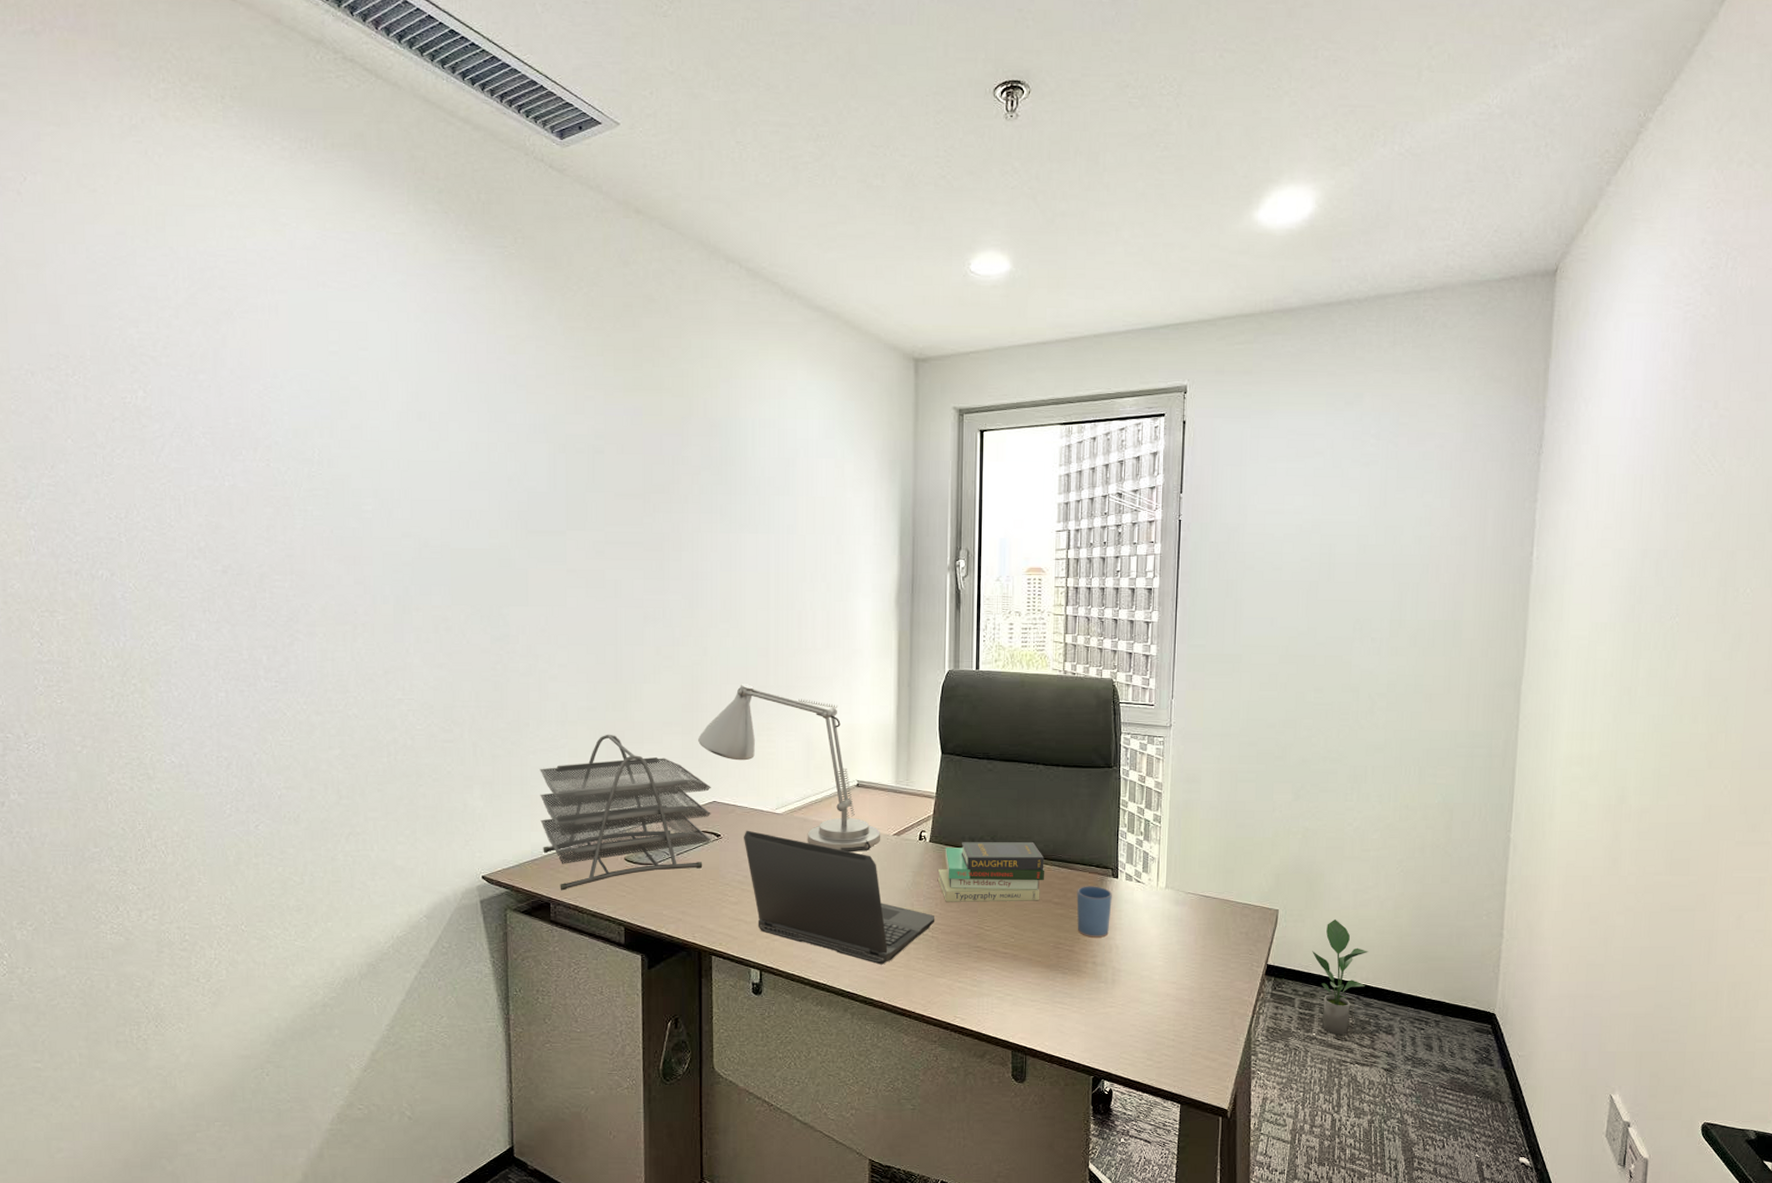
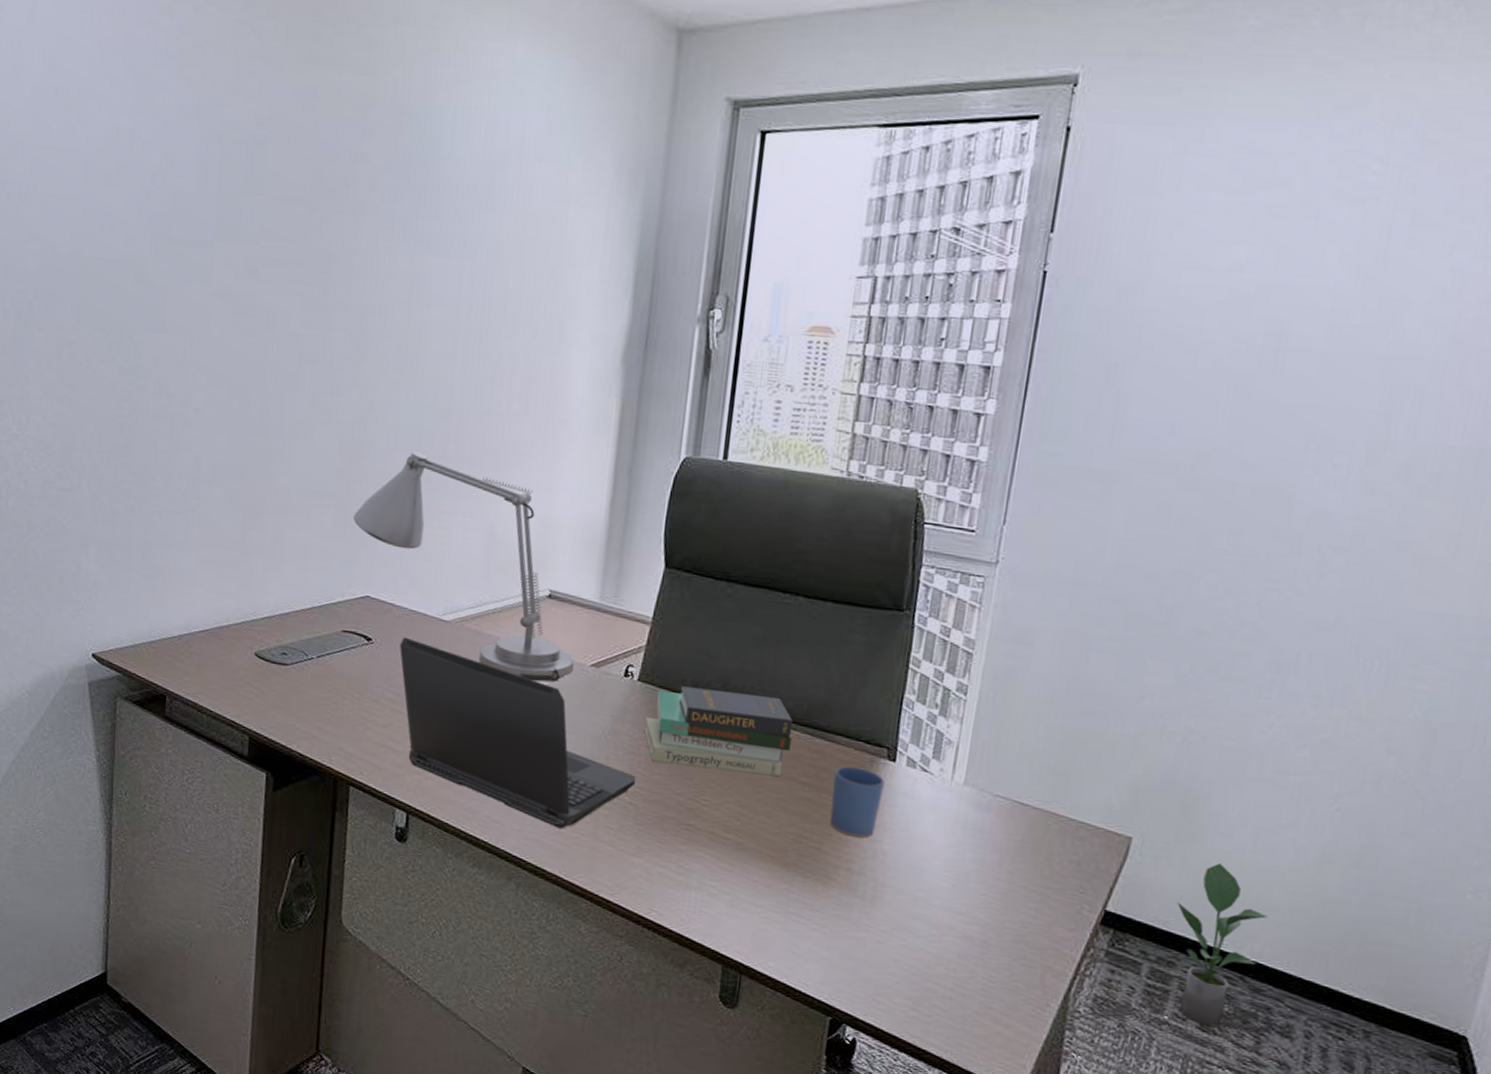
file organizer: present [540,734,711,891] -> none [161,499,365,683]

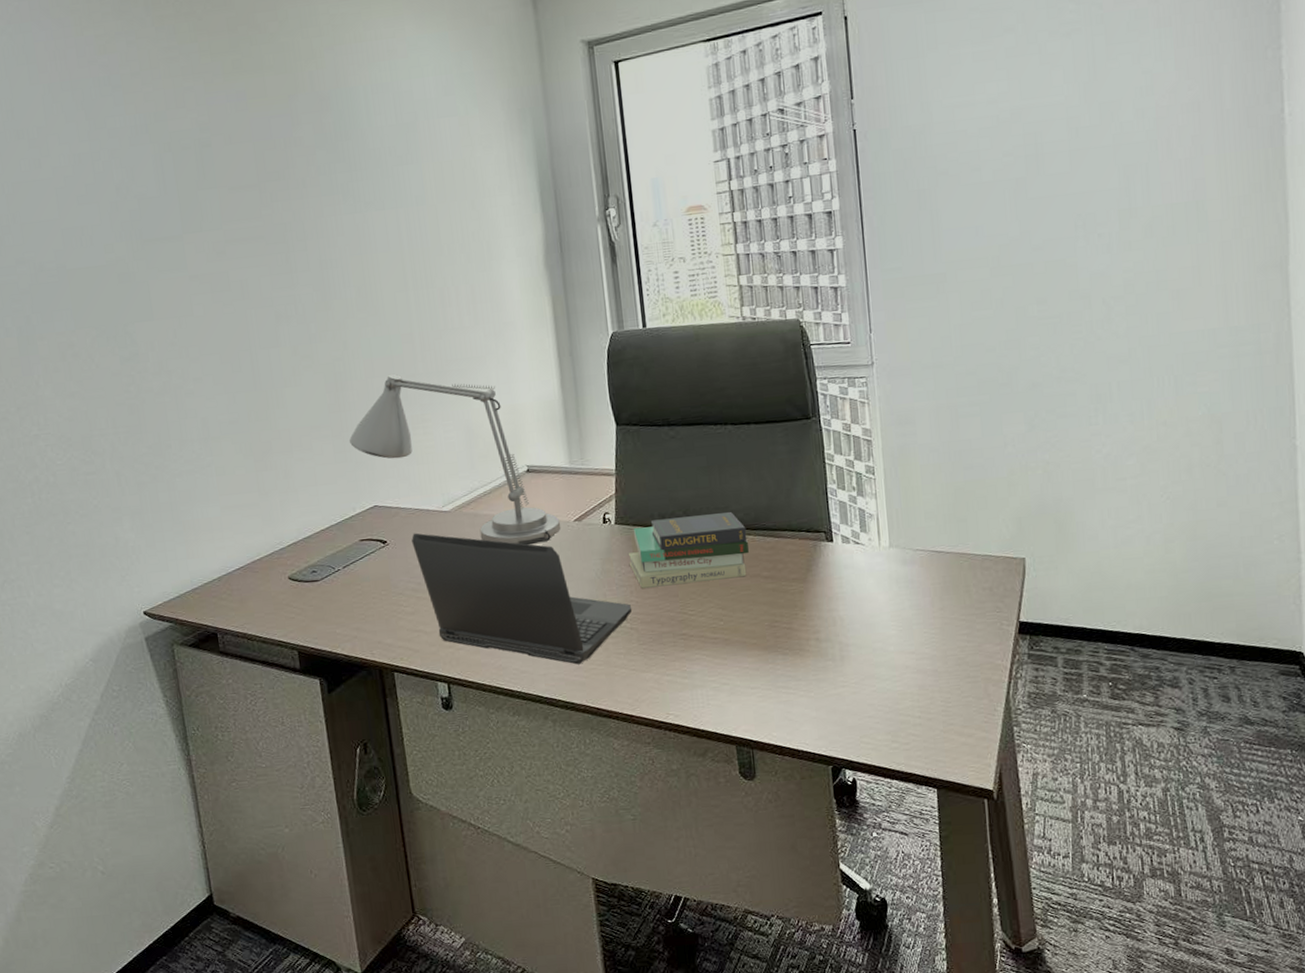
mug: present [829,766,885,838] -> none [787,553,830,612]
potted plant: present [1177,862,1267,1027] -> none [1071,561,1140,695]

